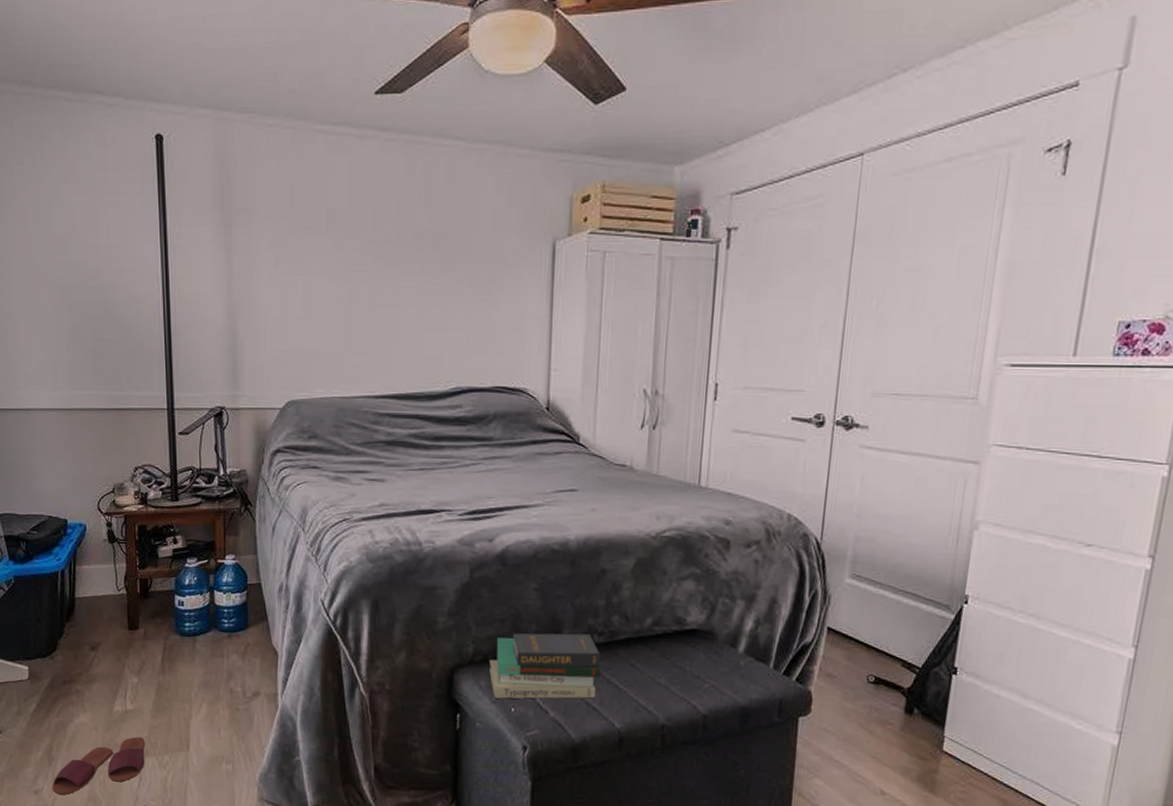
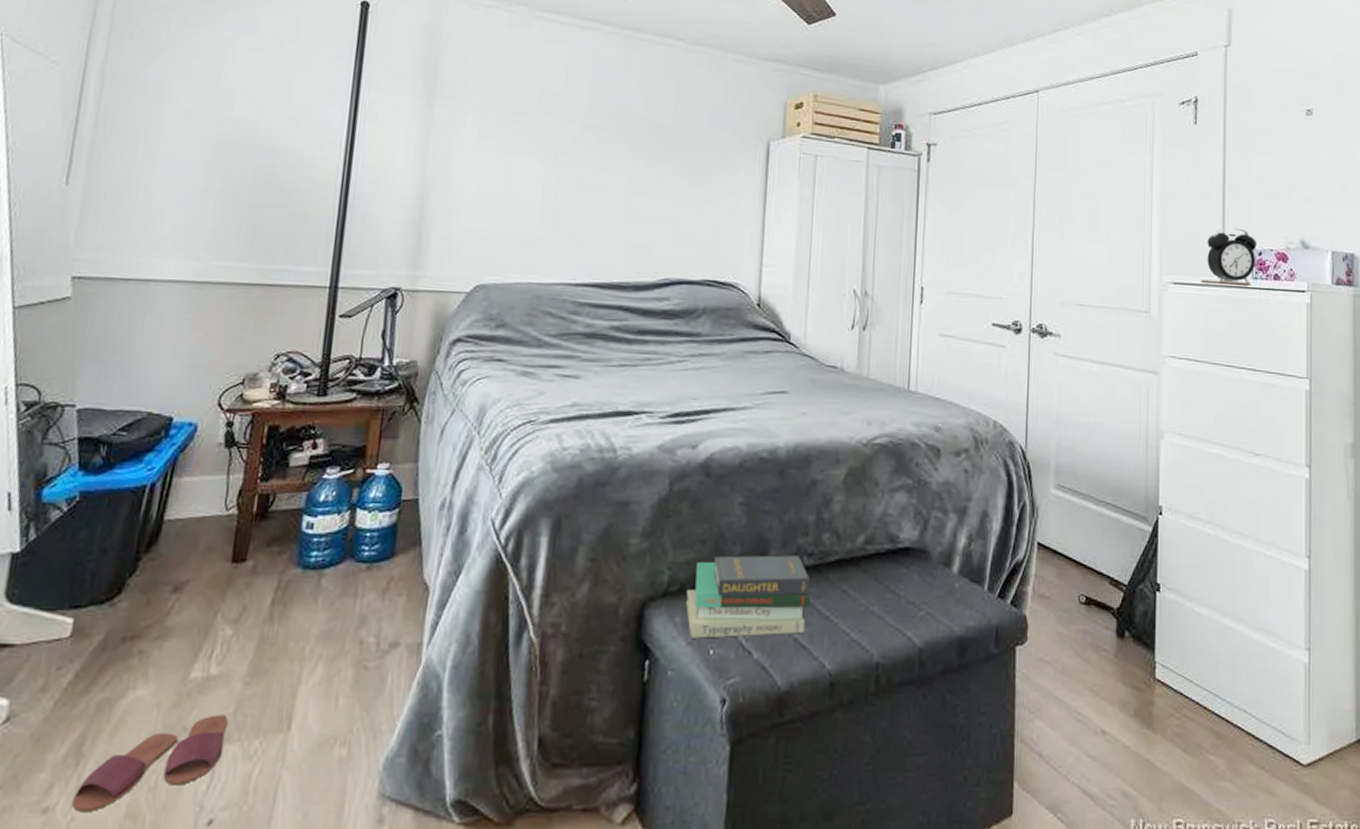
alarm clock: none [1046,297,1126,364] -> present [1201,228,1256,286]

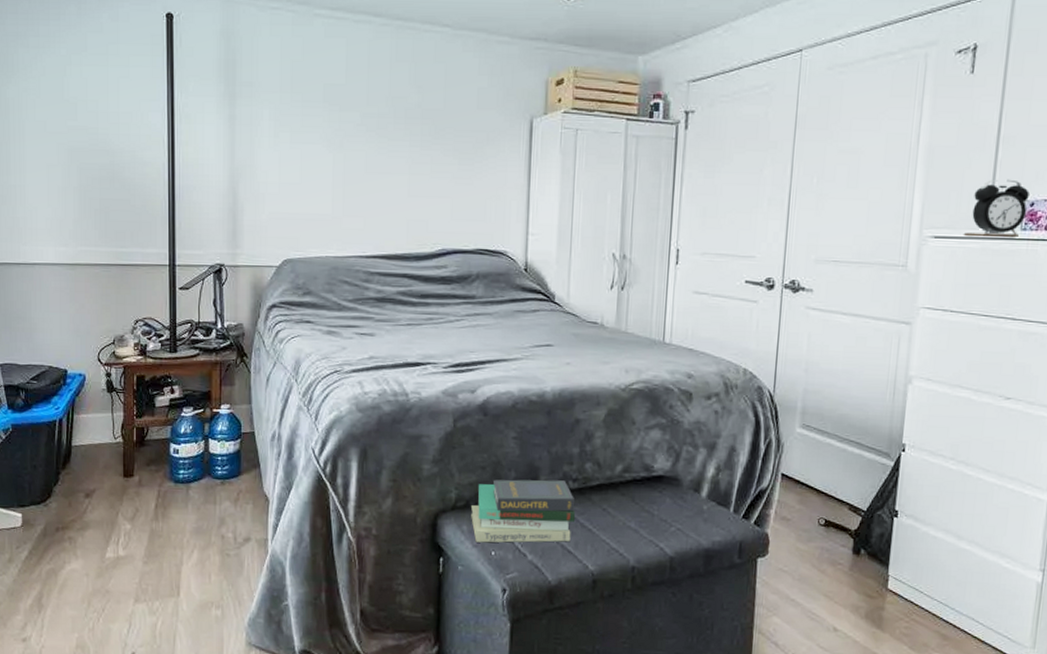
slippers: present [71,715,228,811] -> none [40,583,135,642]

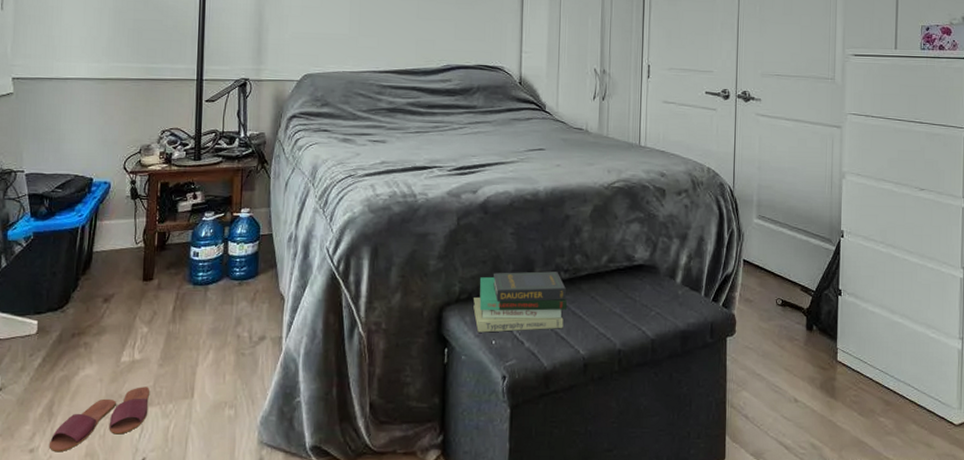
slippers: none [40,583,135,642] -> present [48,387,149,451]
alarm clock: present [964,179,1029,237] -> none [878,8,925,55]

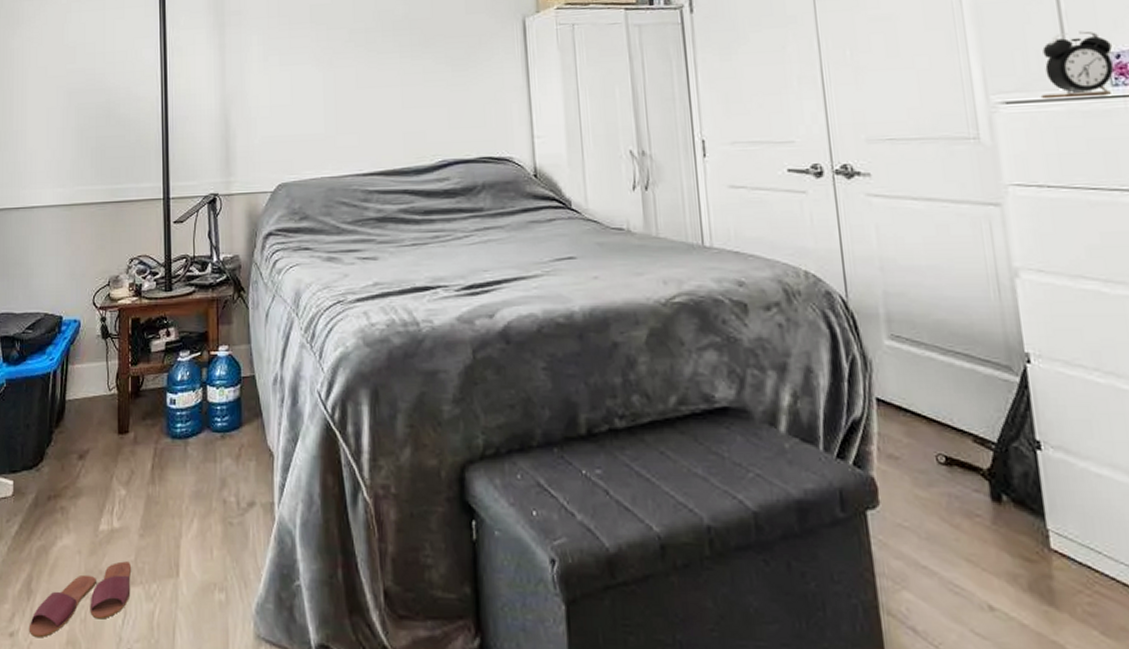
books: present [473,271,568,333] -> none [503,418,629,500]
alarm clock: none [878,8,925,55] -> present [1042,30,1114,98]

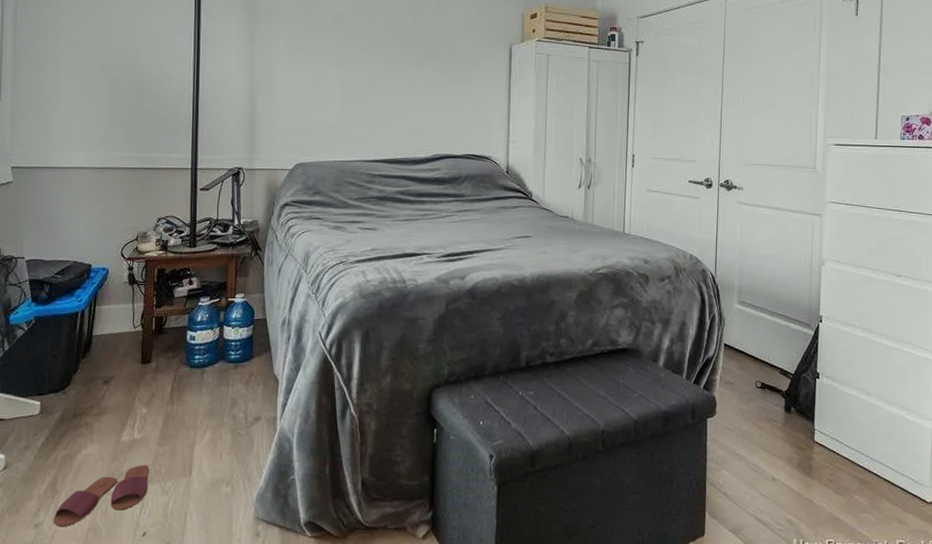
alarm clock: present [1042,30,1114,98] -> none [858,99,905,145]

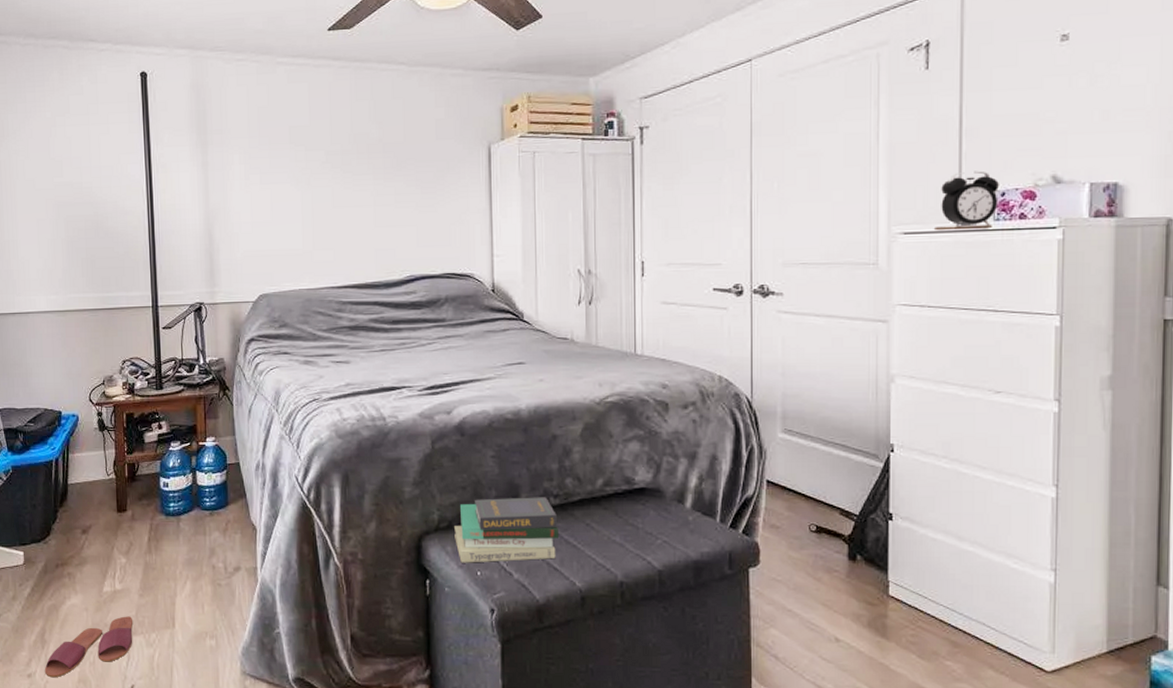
books: none [462,355,553,414] -> present [454,497,560,563]
alarm clock: none [858,99,905,145] -> present [935,171,999,229]

